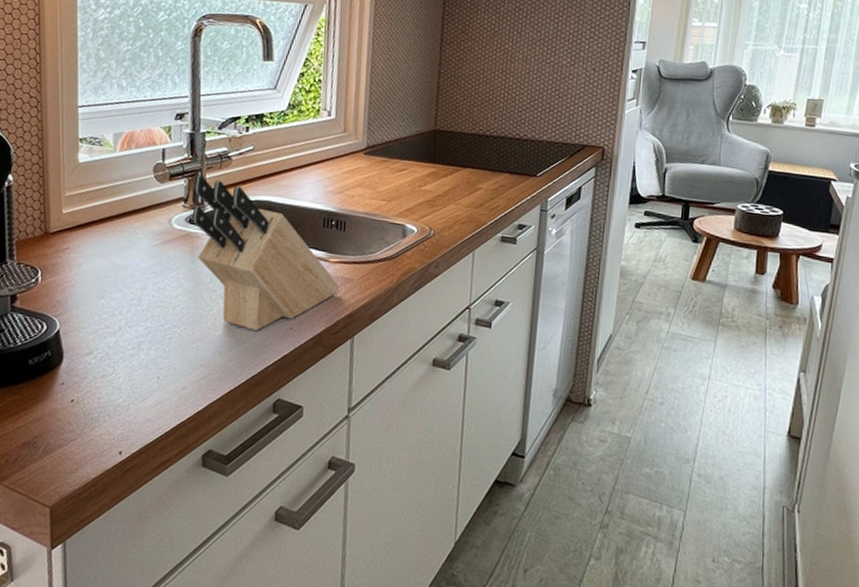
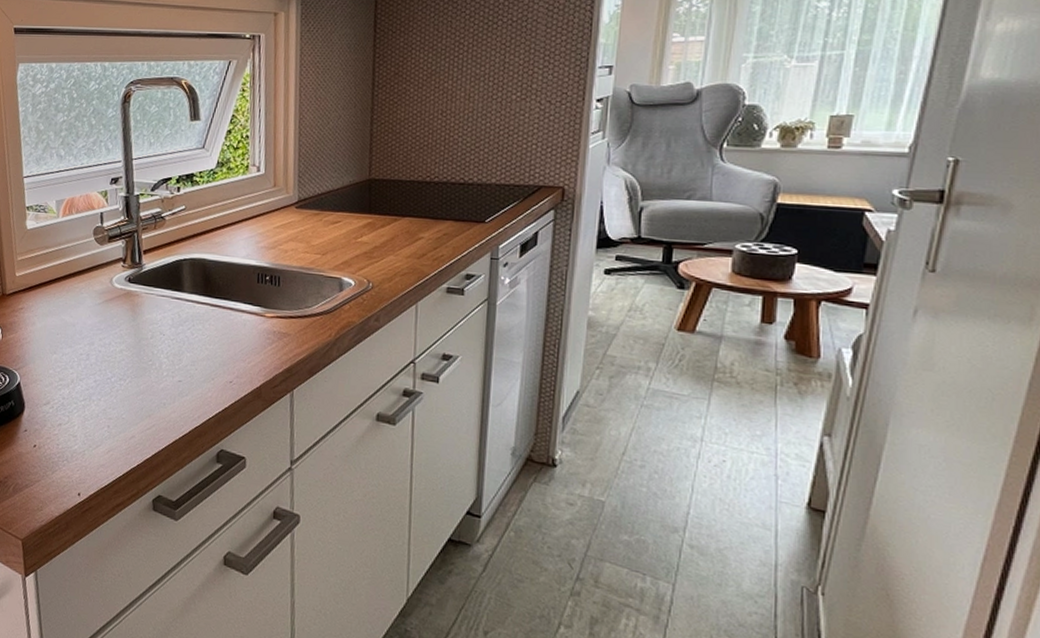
knife block: present [192,174,340,331] -> none [131,235,277,384]

